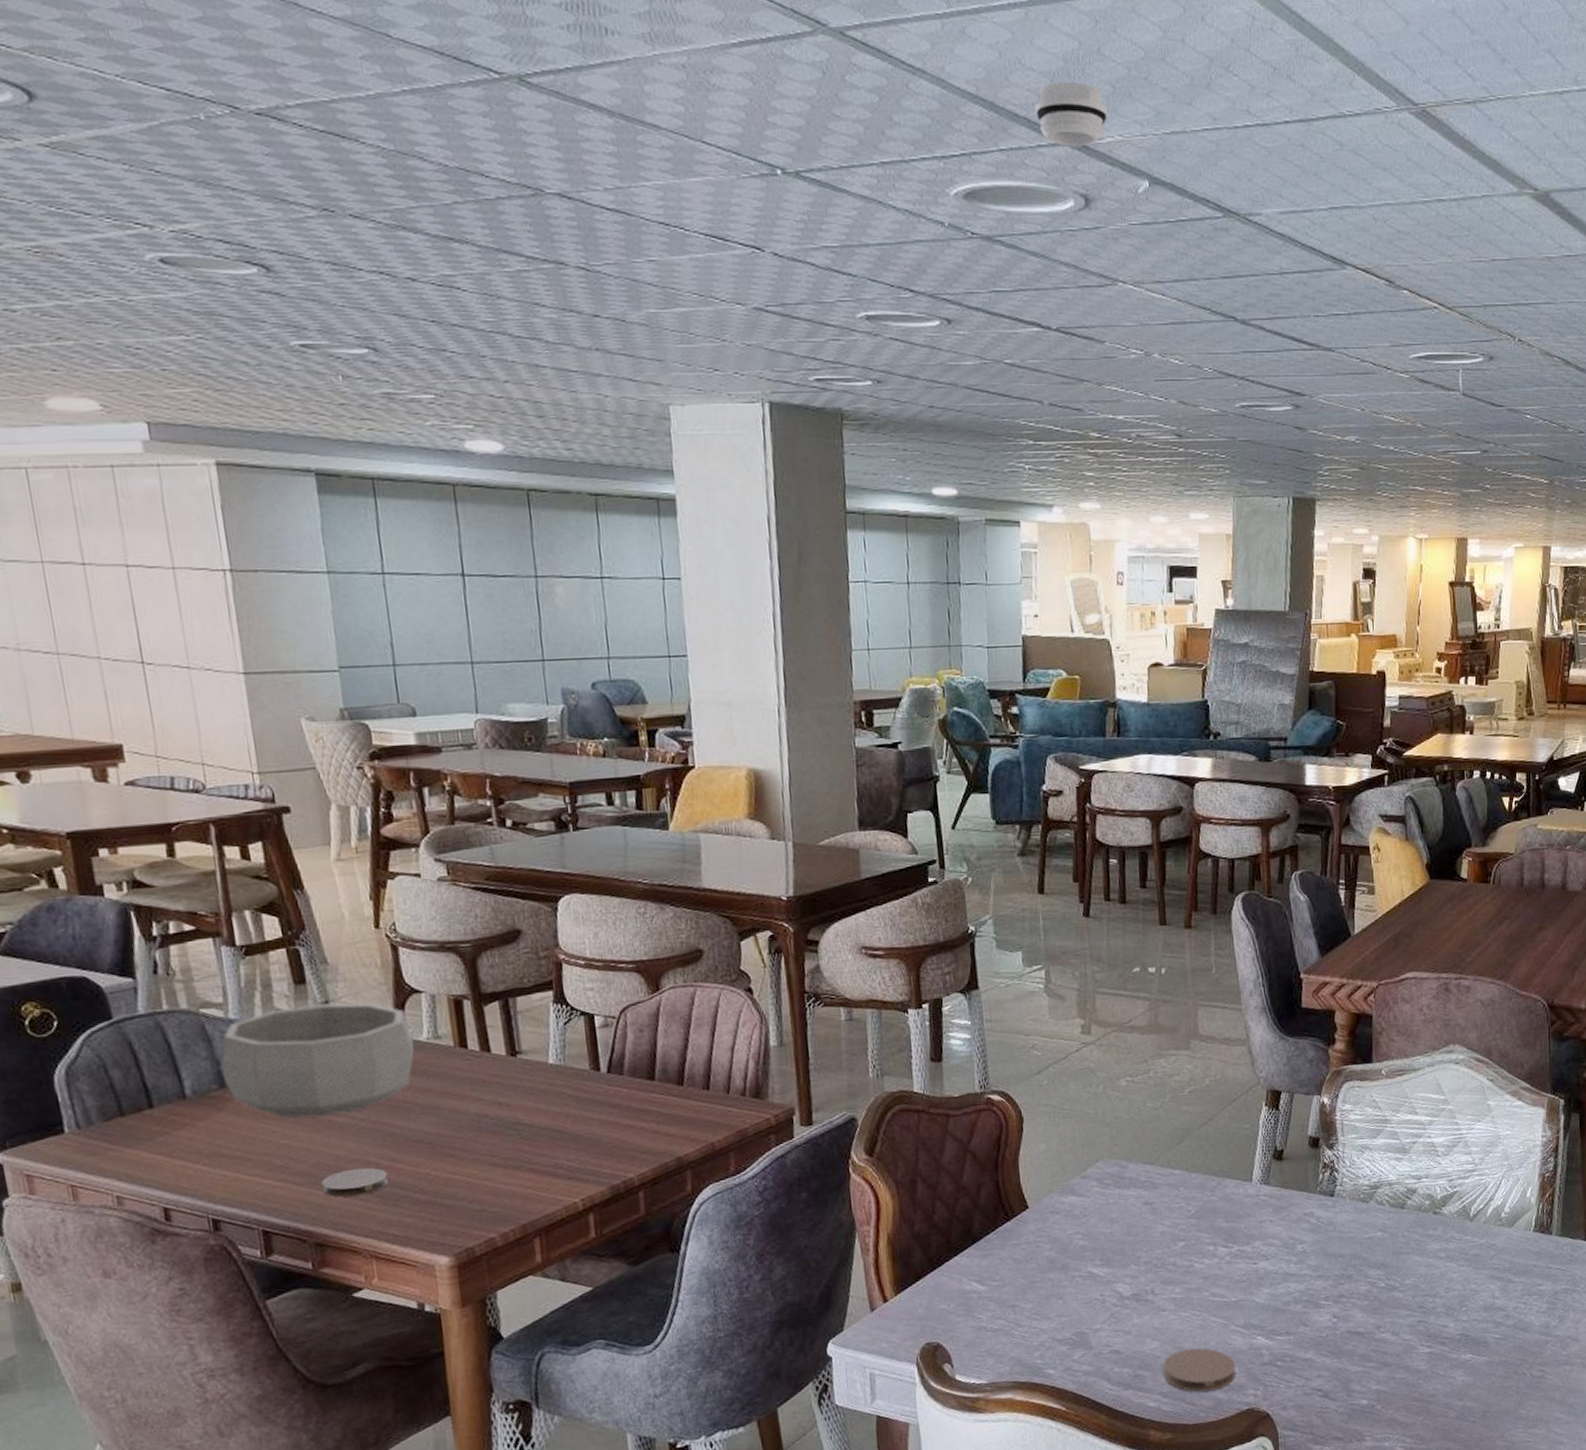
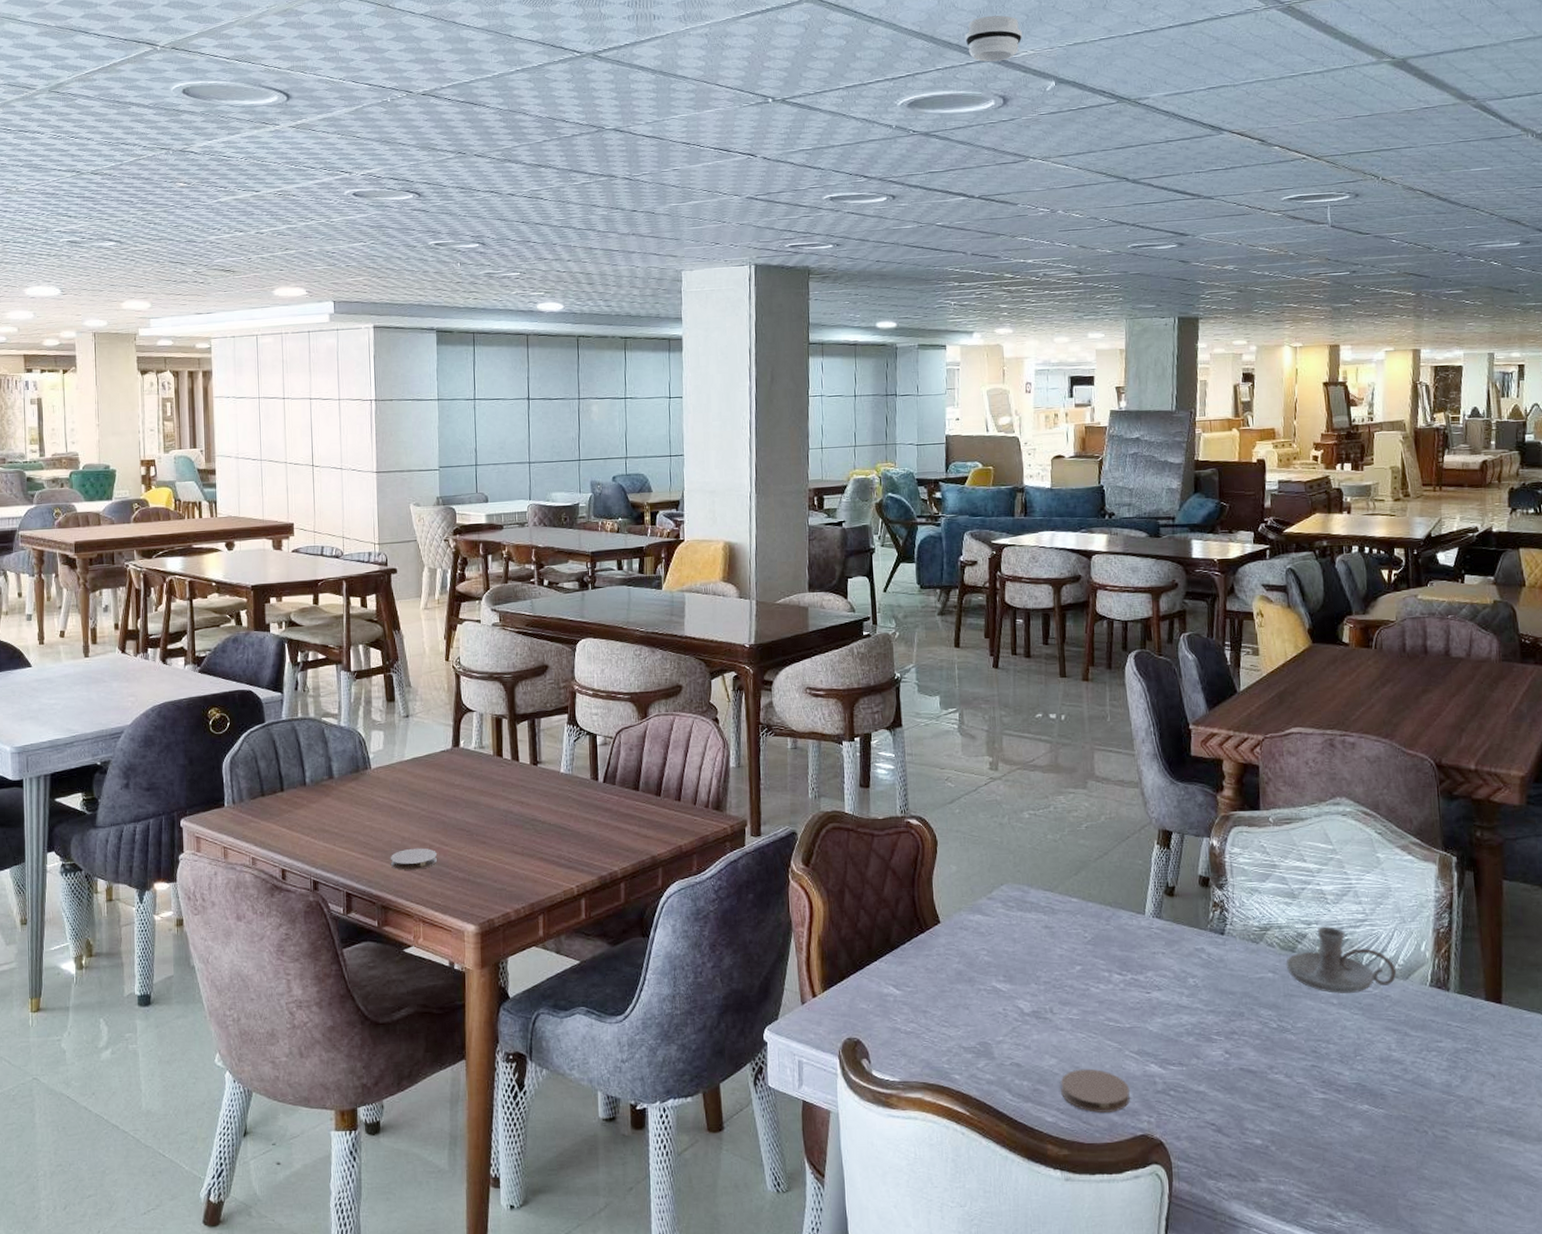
decorative bowl: present [220,1003,414,1118] -> none [331,717,465,805]
candle holder: none [1395,1178,1502,1247] -> present [1285,925,1396,993]

